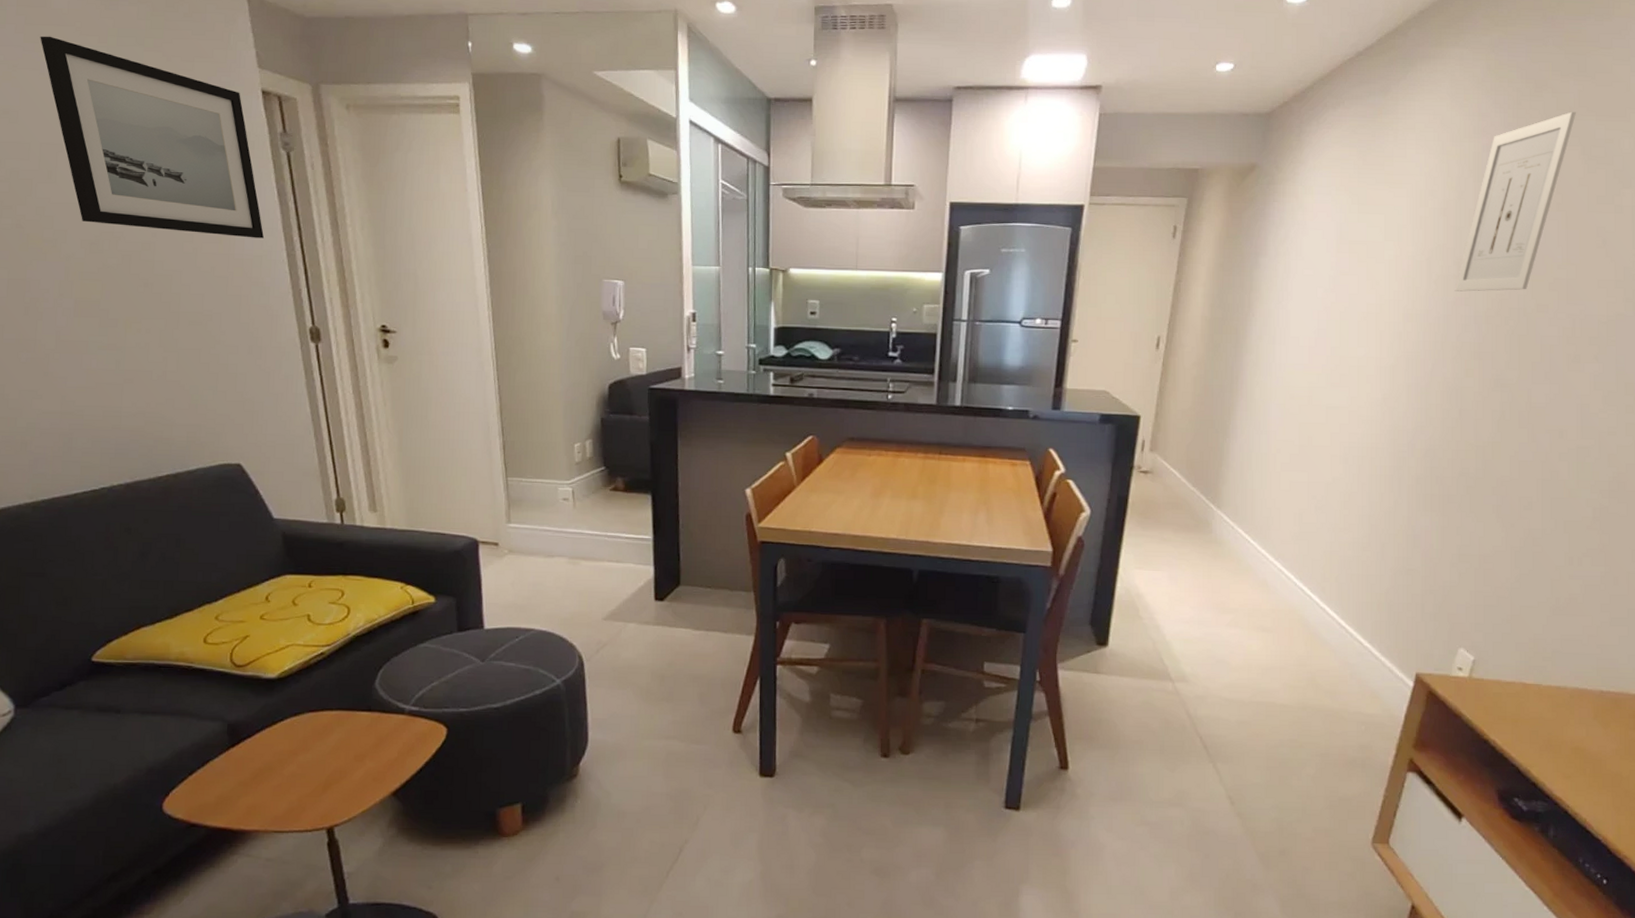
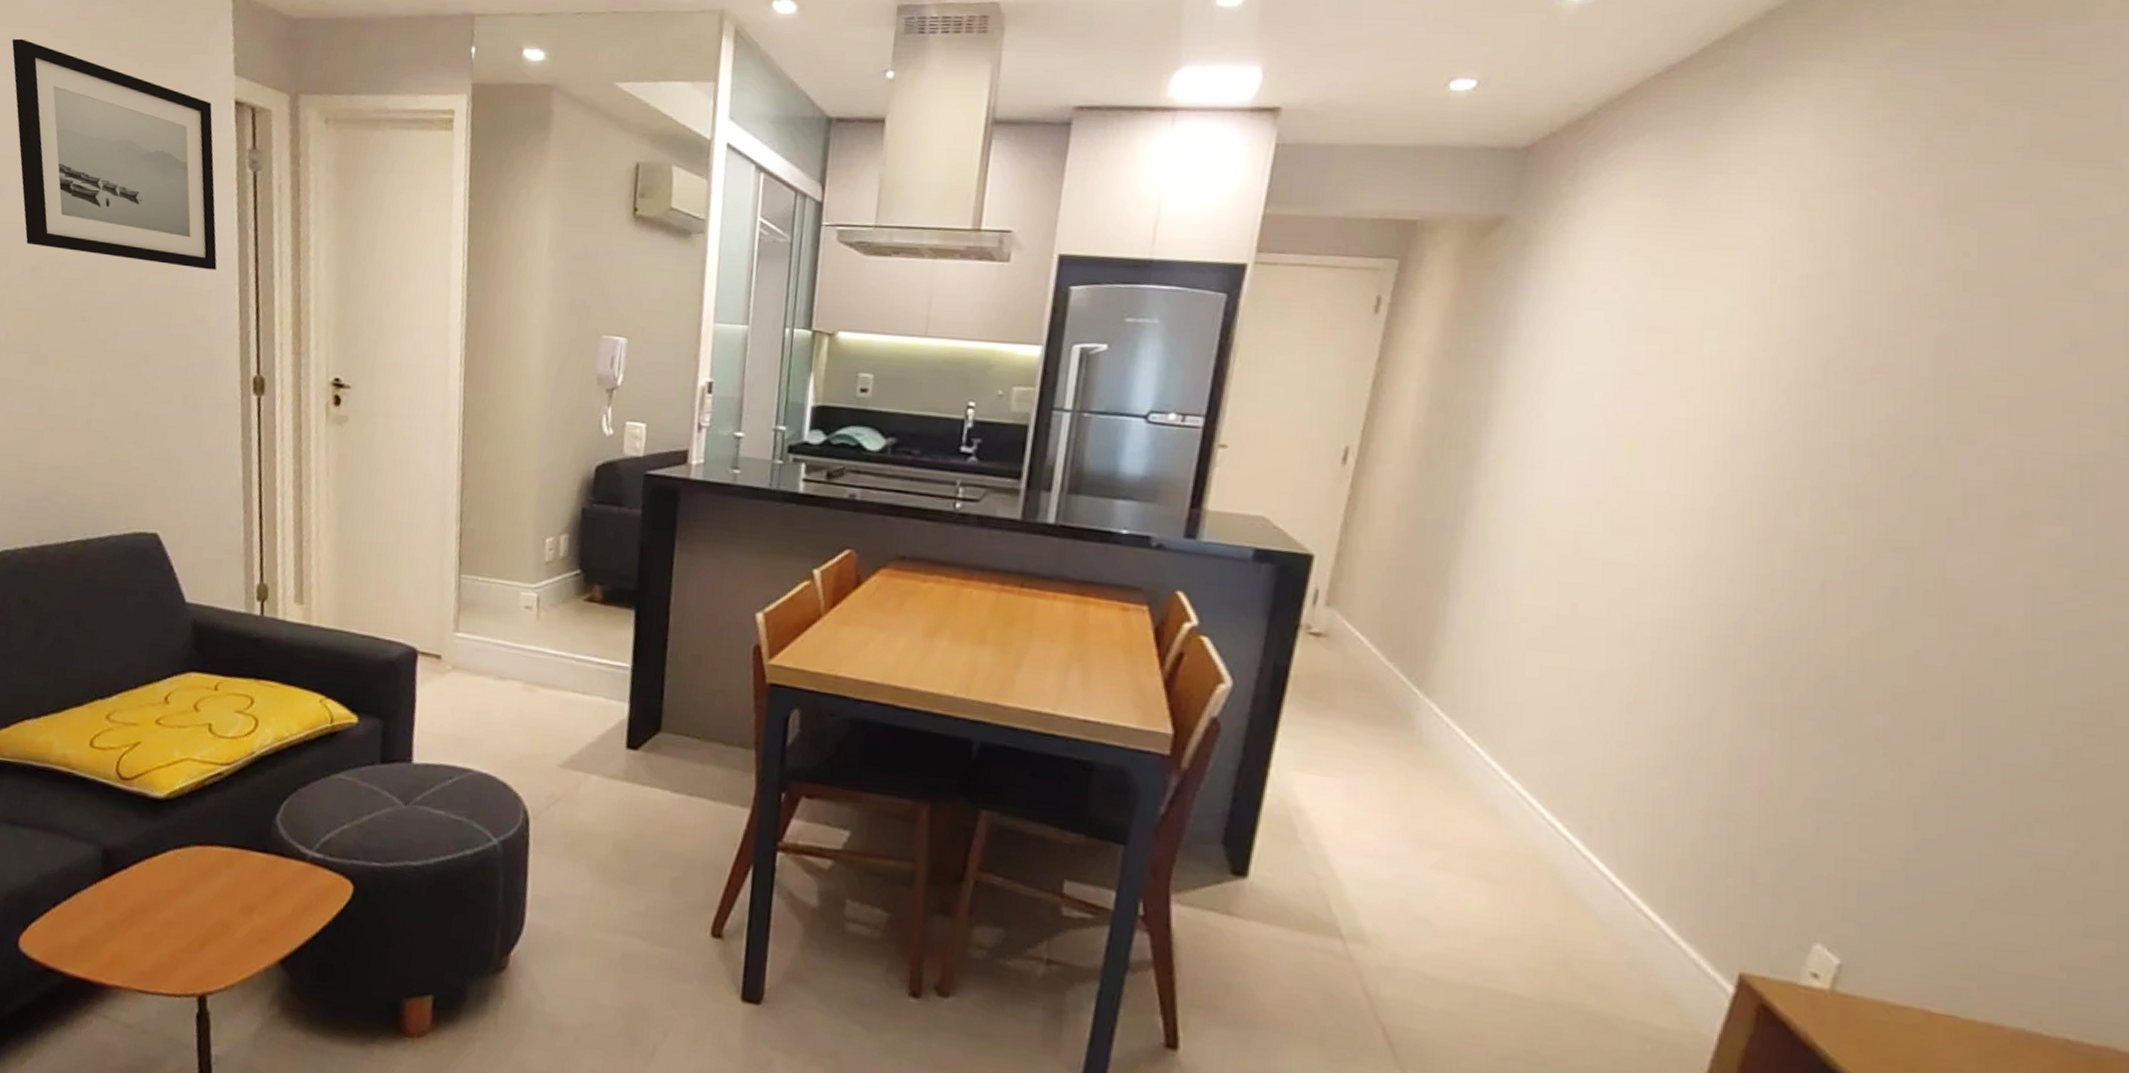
wall art: present [1454,111,1576,292] -> none [1817,153,2026,410]

